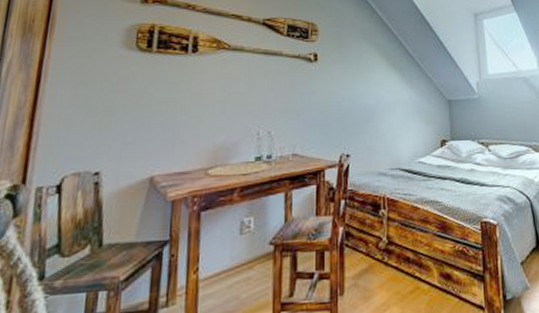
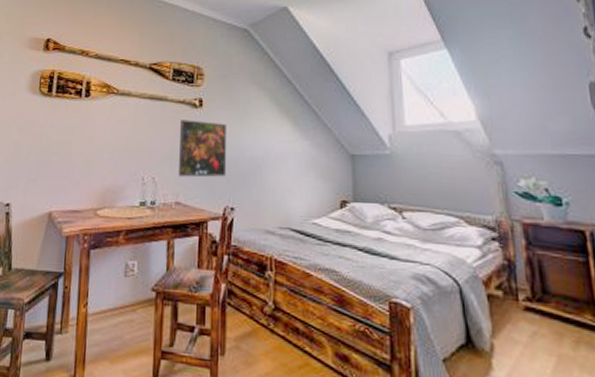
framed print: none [295,74,342,129] -> present [179,119,227,178]

